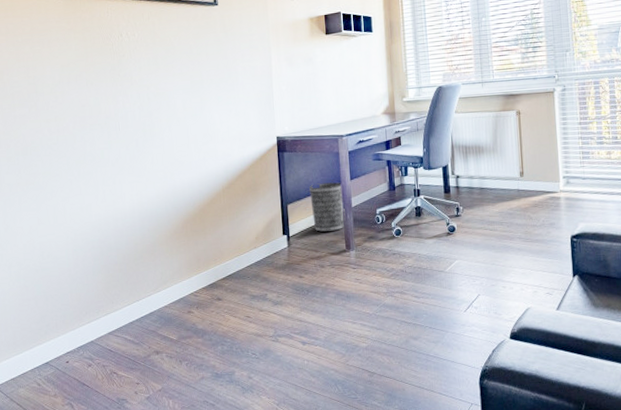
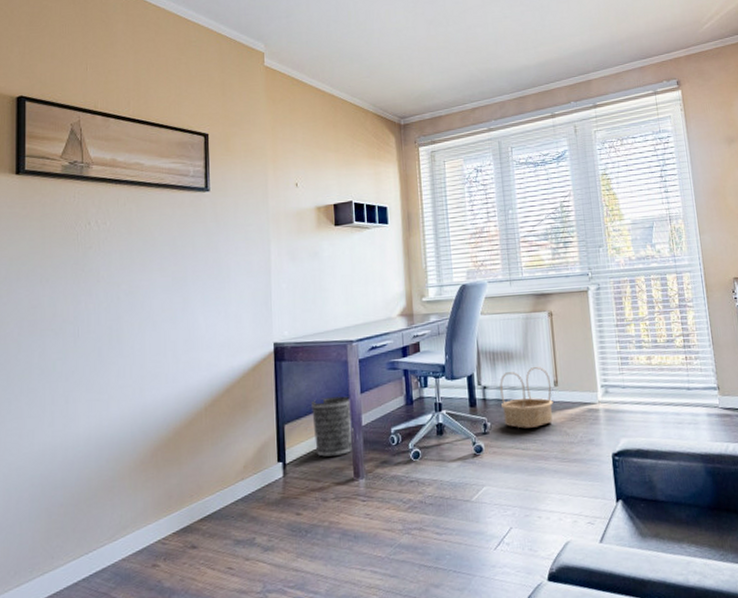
basket: none [471,159,519,213] -> present [500,366,553,429]

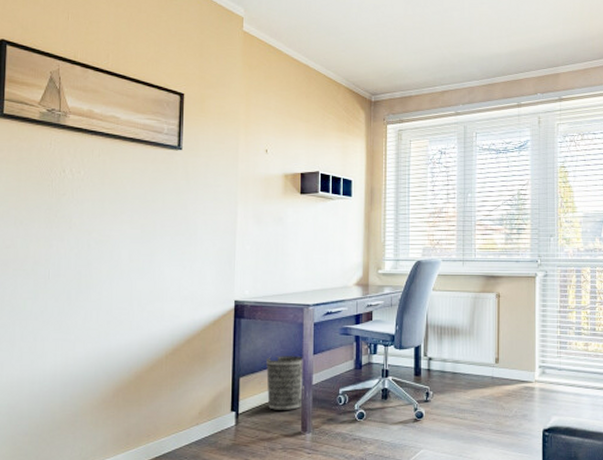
basket: present [500,366,553,429] -> none [443,343,493,400]

